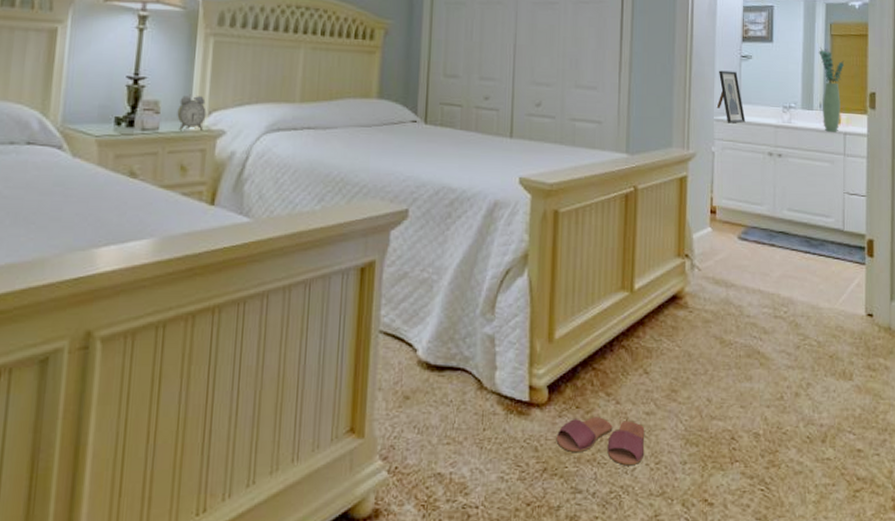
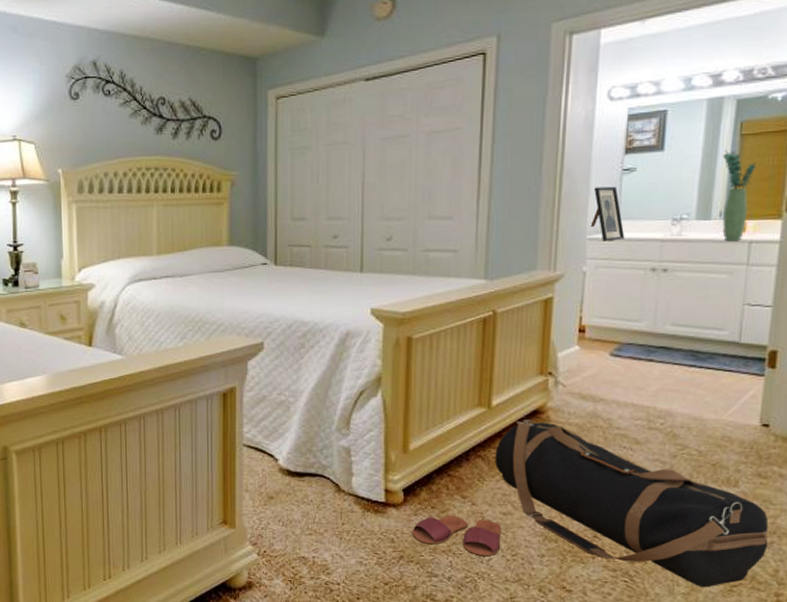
alarm clock: present [177,95,206,131] -> none [52,256,77,286]
duffel bag: none [638,306,882,493] -> present [495,420,769,586]

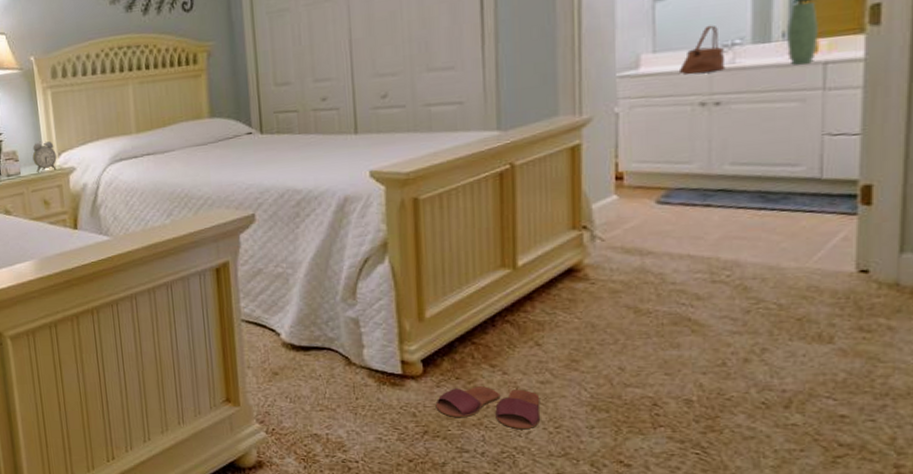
alarm clock: none [52,256,77,286] -> present [32,141,57,172]
duffel bag: present [495,420,769,586] -> none [525,279,880,458]
picture frame: present [590,186,625,241] -> none [619,16,664,78]
handbag: none [638,200,674,243] -> present [680,25,726,75]

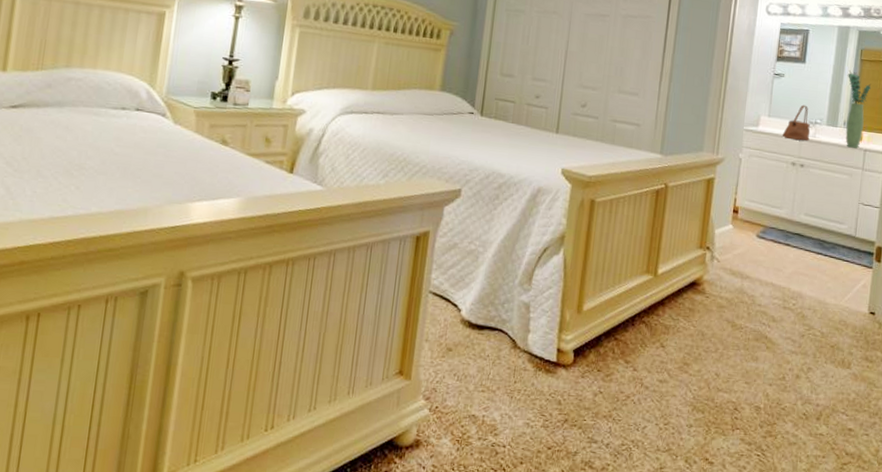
alarm clock: present [32,141,57,172] -> none [264,77,290,109]
slippers: present [435,386,541,430] -> none [578,380,658,424]

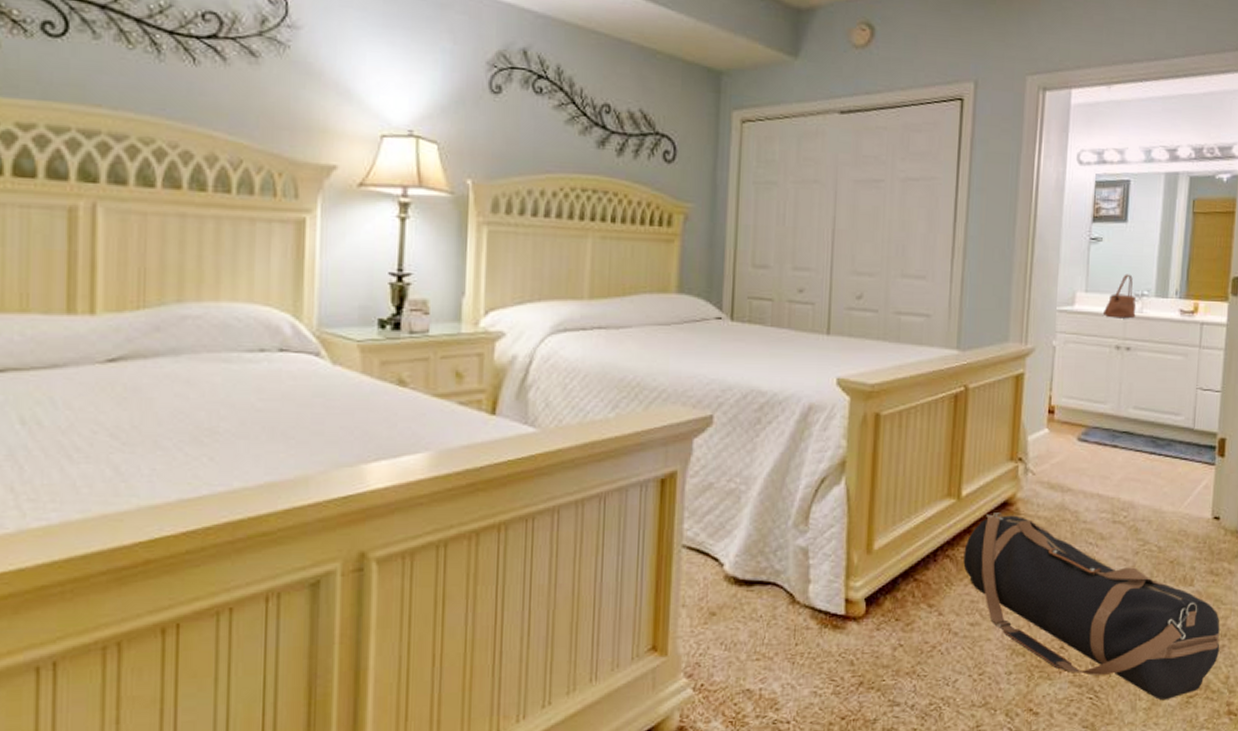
duffel bag: none [656,290,873,464] -> present [963,512,1220,700]
vase: present [845,70,871,149] -> none [1177,227,1207,322]

